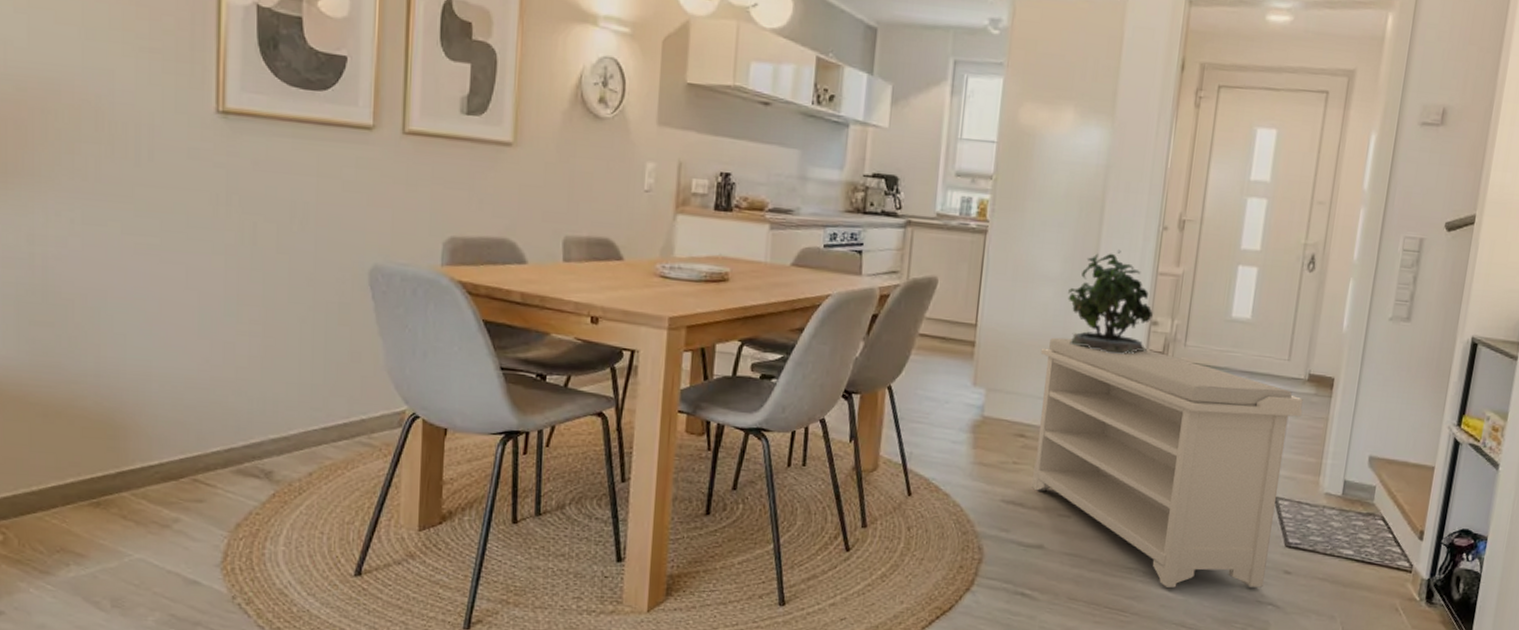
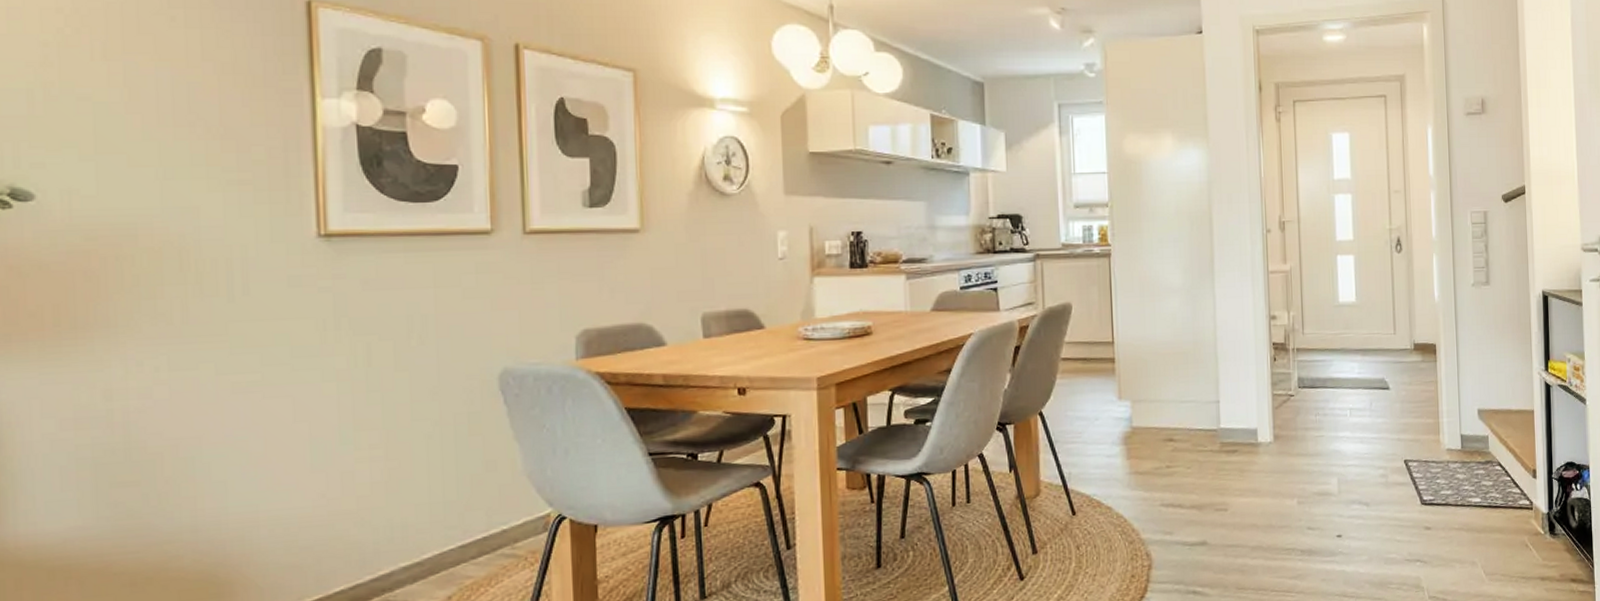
bench: present [1031,337,1303,588] -> none [1175,342,1415,562]
potted plant: present [1068,249,1153,355] -> none [1192,255,1271,352]

